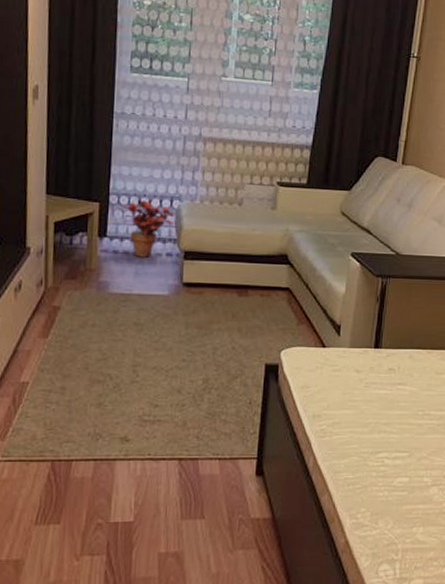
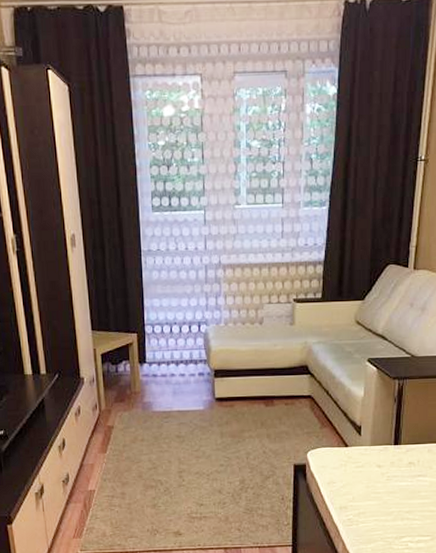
potted plant: present [123,199,174,258] -> none [157,327,202,379]

